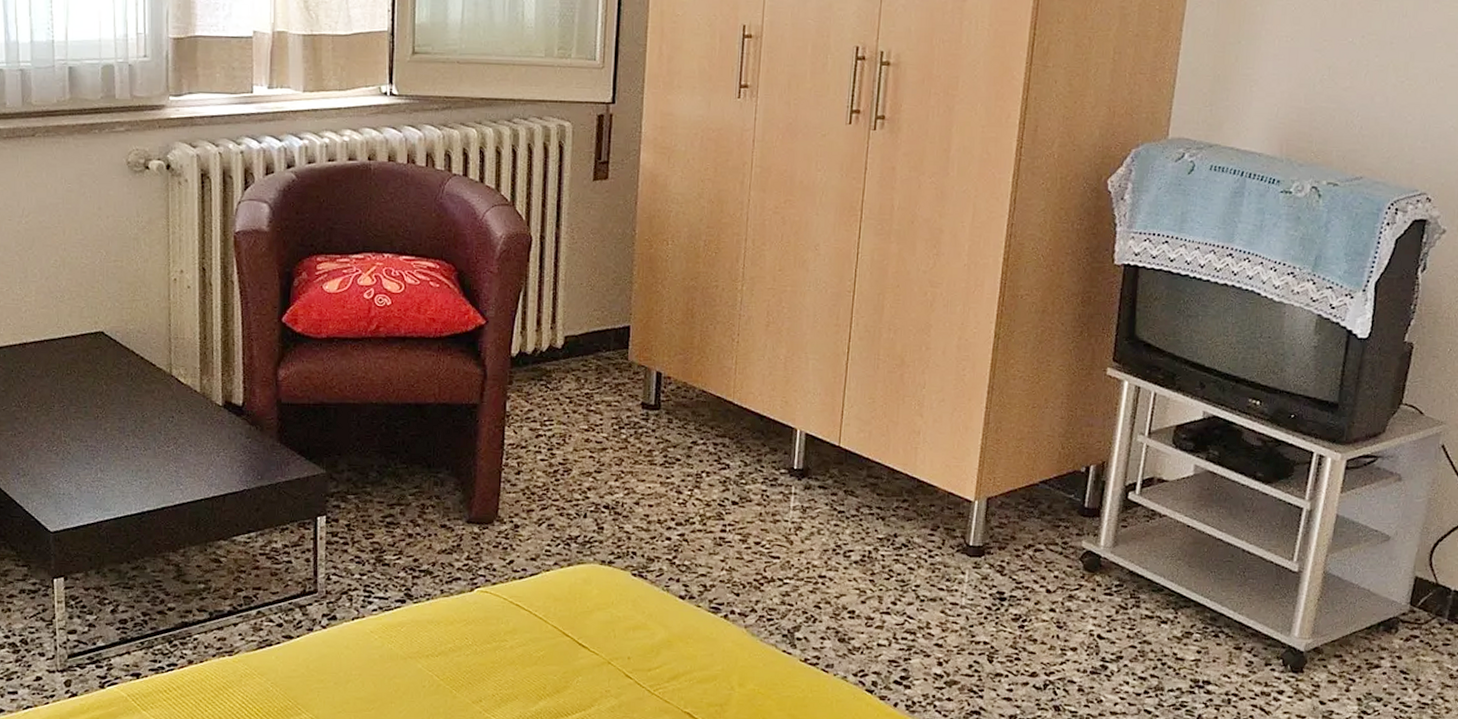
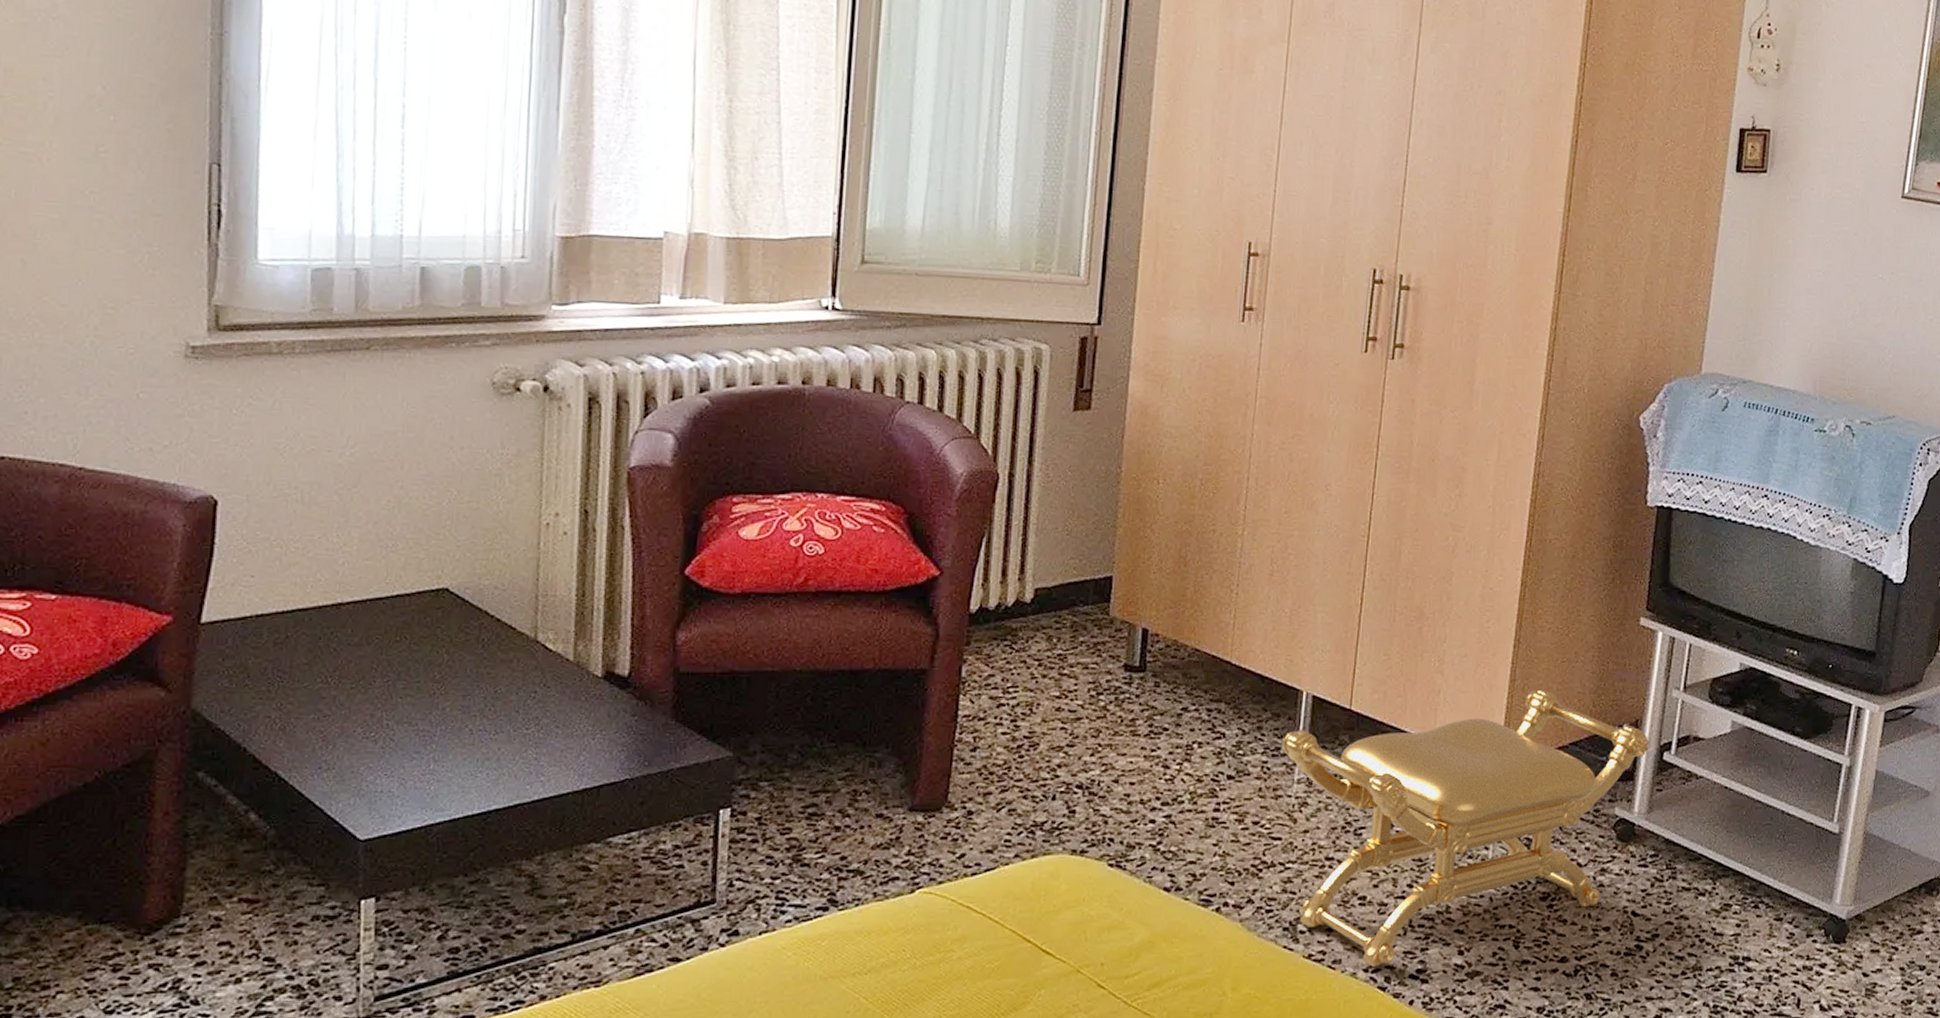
stool: none [779,432,1116,672] -> present [1282,689,1651,967]

